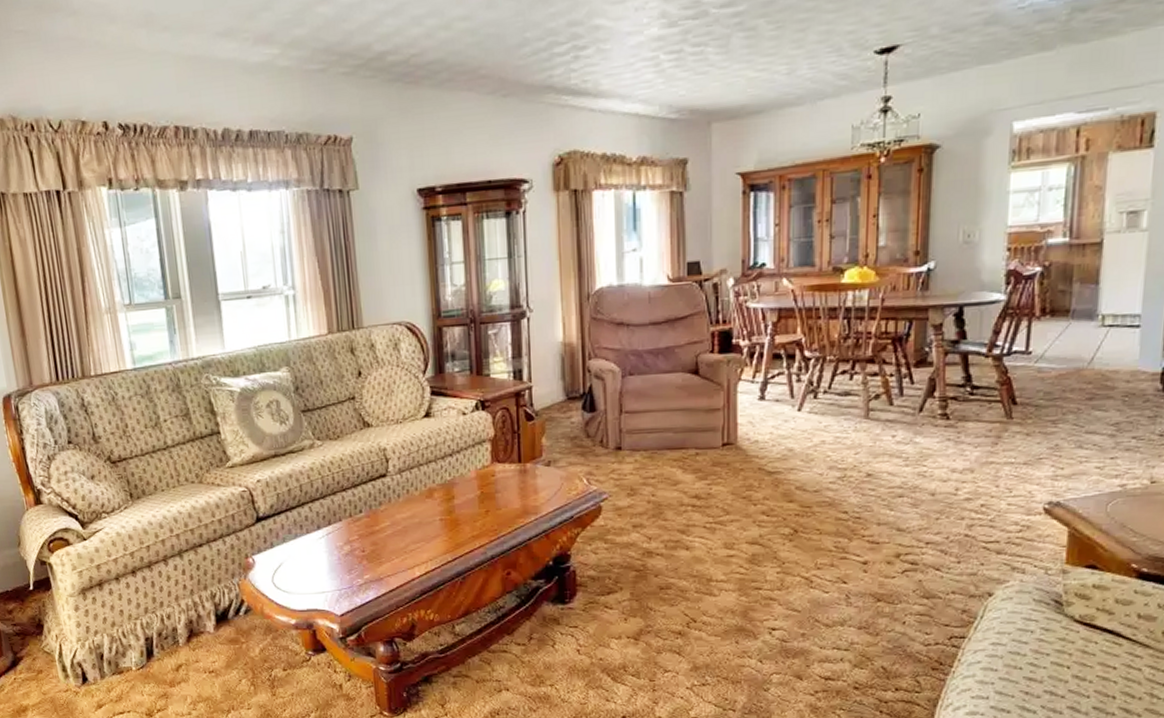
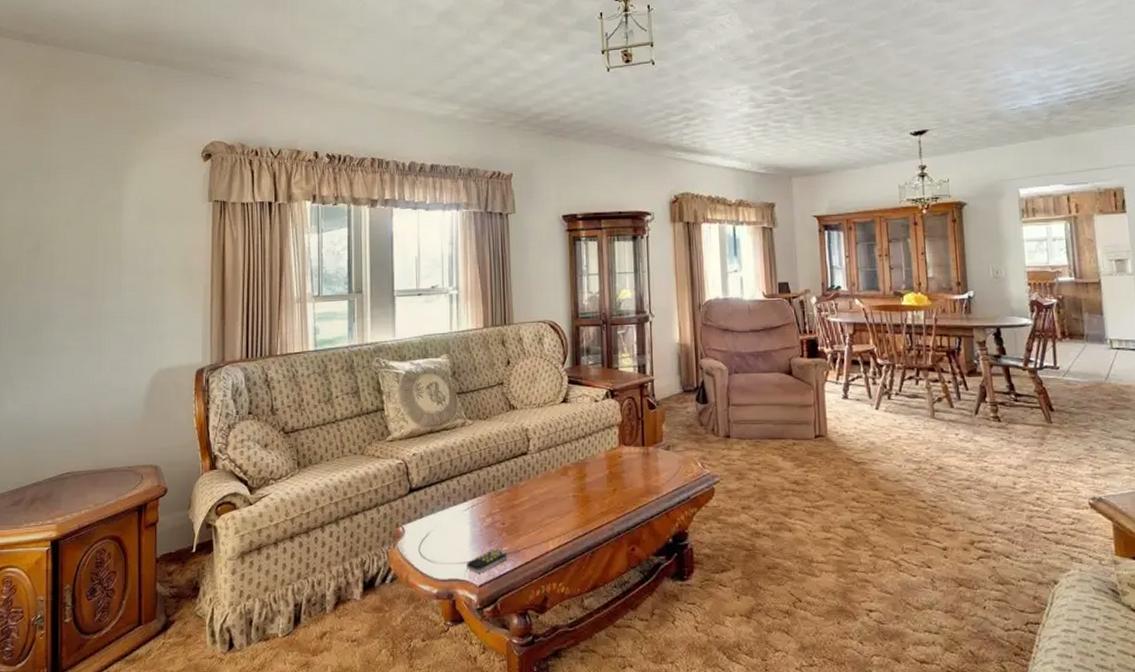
remote control: none [325,577,370,603] -> present [467,549,508,573]

